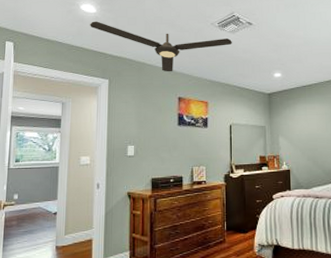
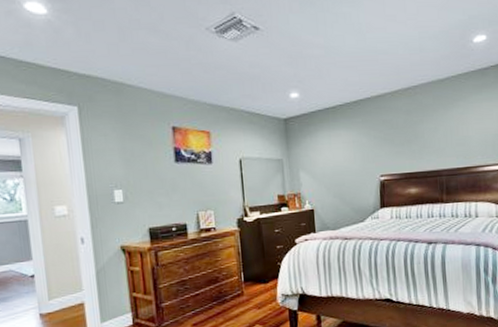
ceiling fan: present [90,21,232,72] -> none [41,26,235,95]

